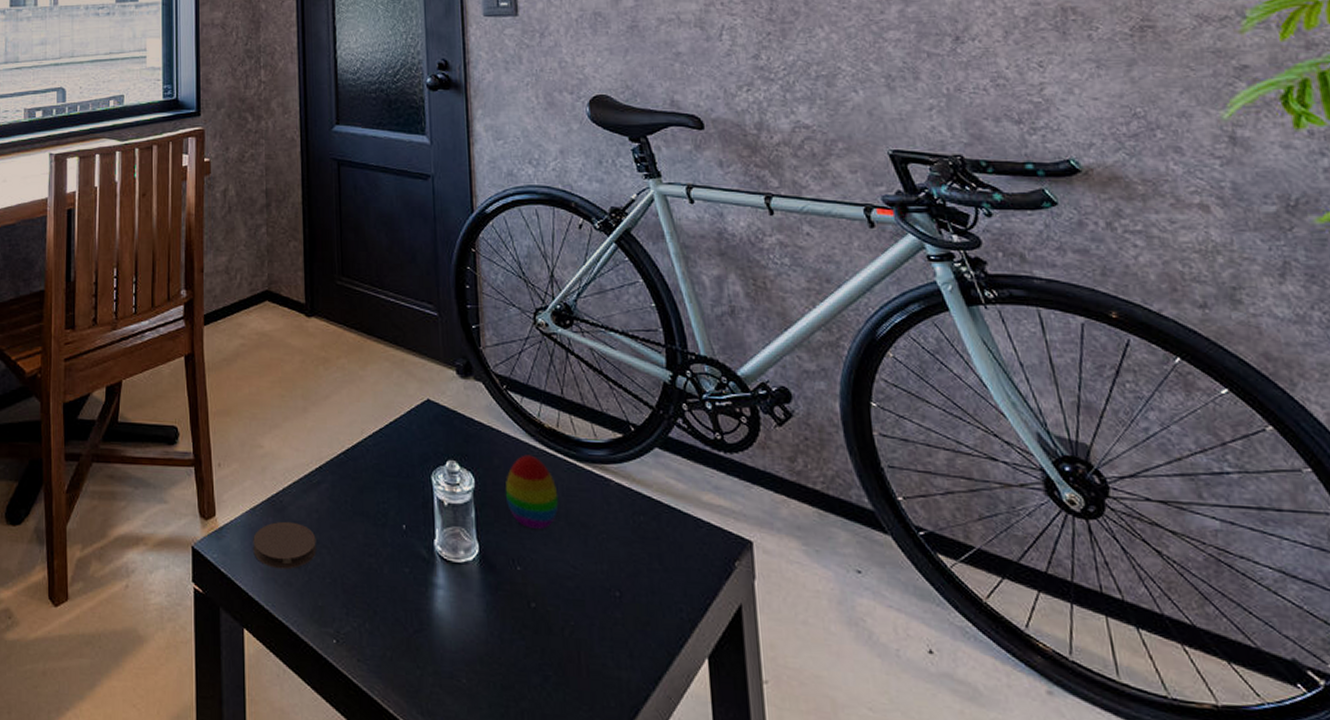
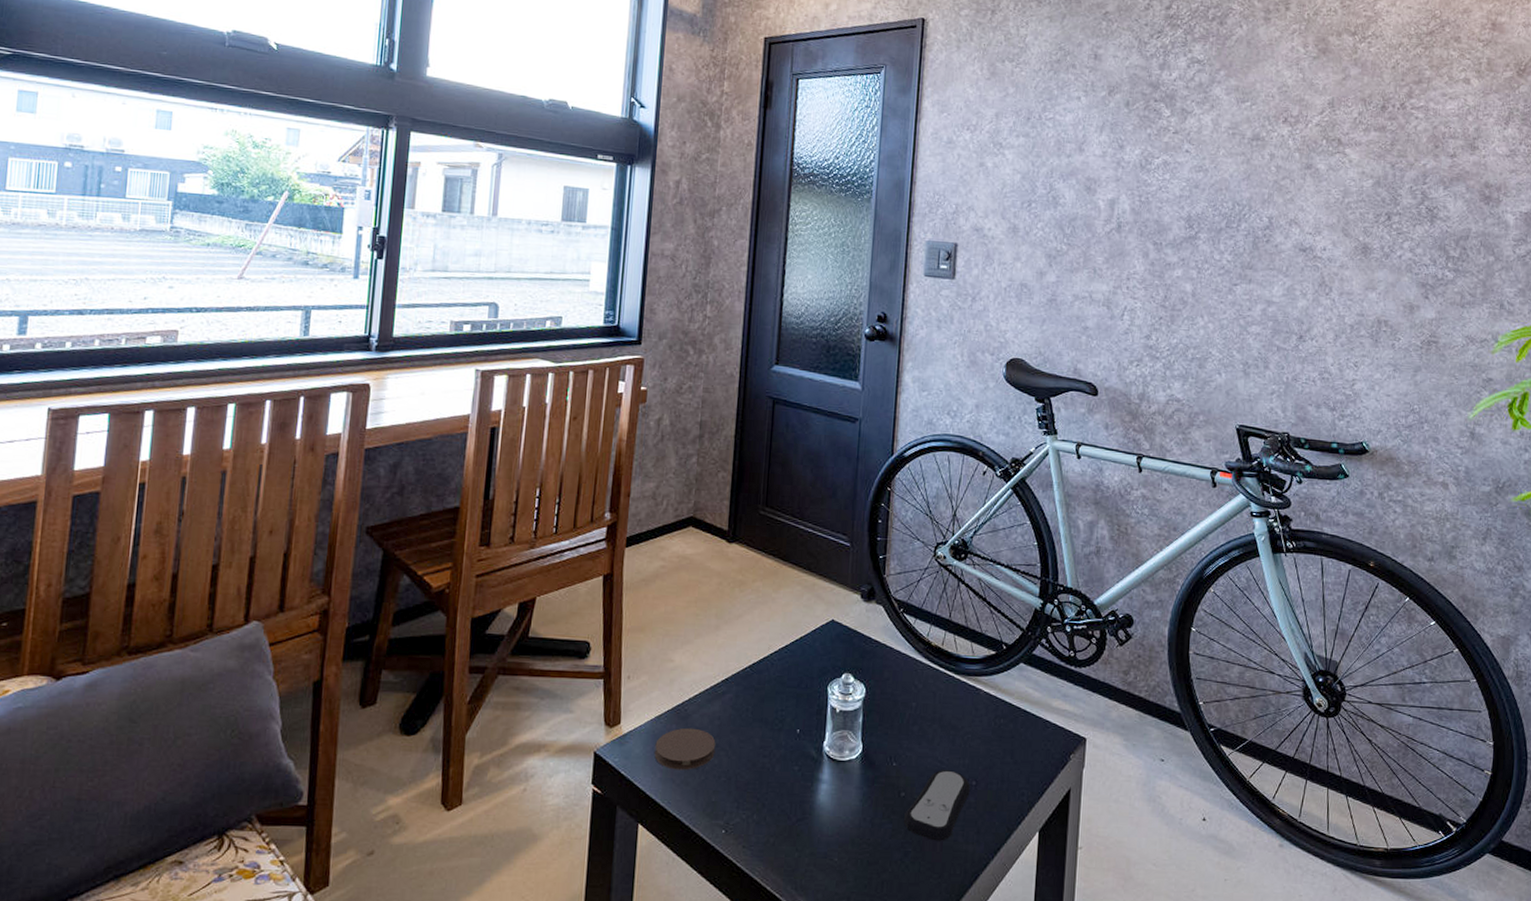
decorative egg: present [505,455,559,530] -> none [890,668,936,732]
remote control: none [538,576,614,665] -> present [904,770,970,841]

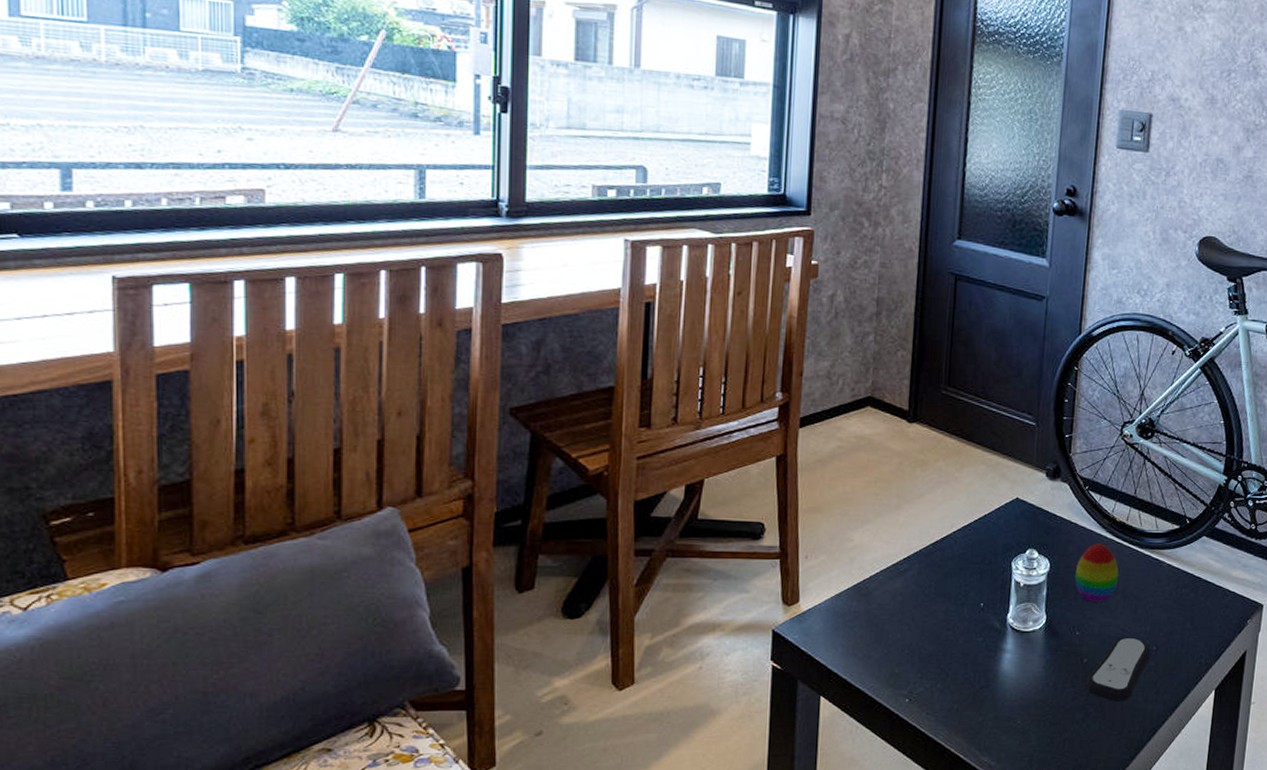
coaster: present [654,727,716,770] -> none [835,604,899,645]
decorative egg: none [890,668,936,732] -> present [1074,543,1119,603]

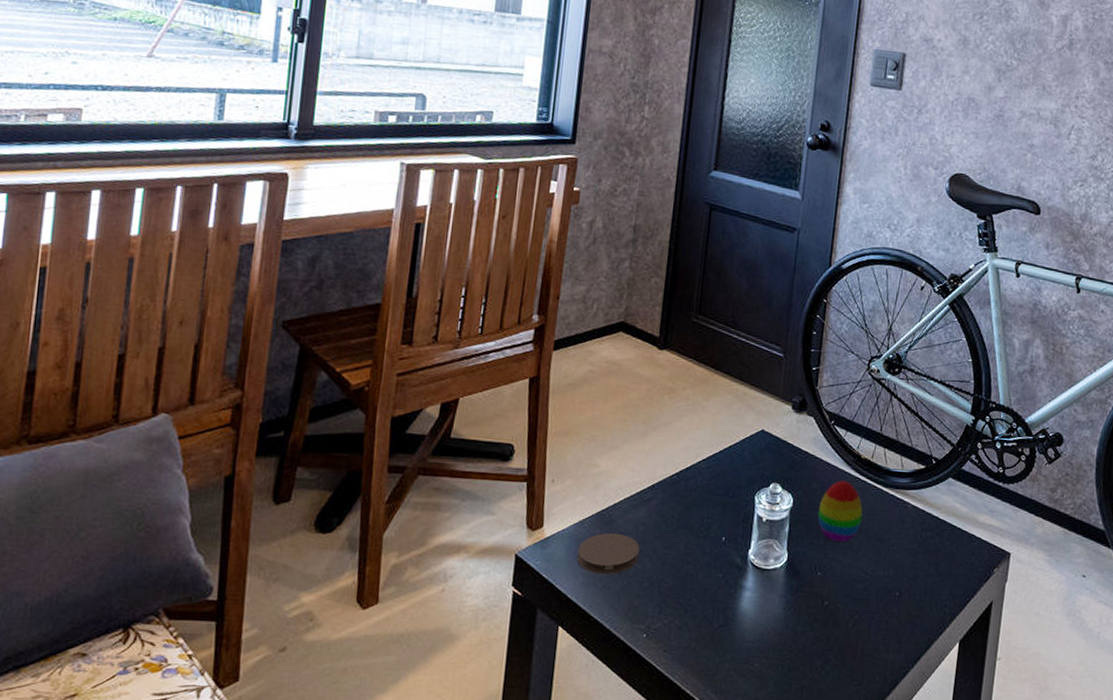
coaster: none [835,604,899,645] -> present [577,532,640,575]
remote control: present [1086,637,1151,702] -> none [826,580,894,650]

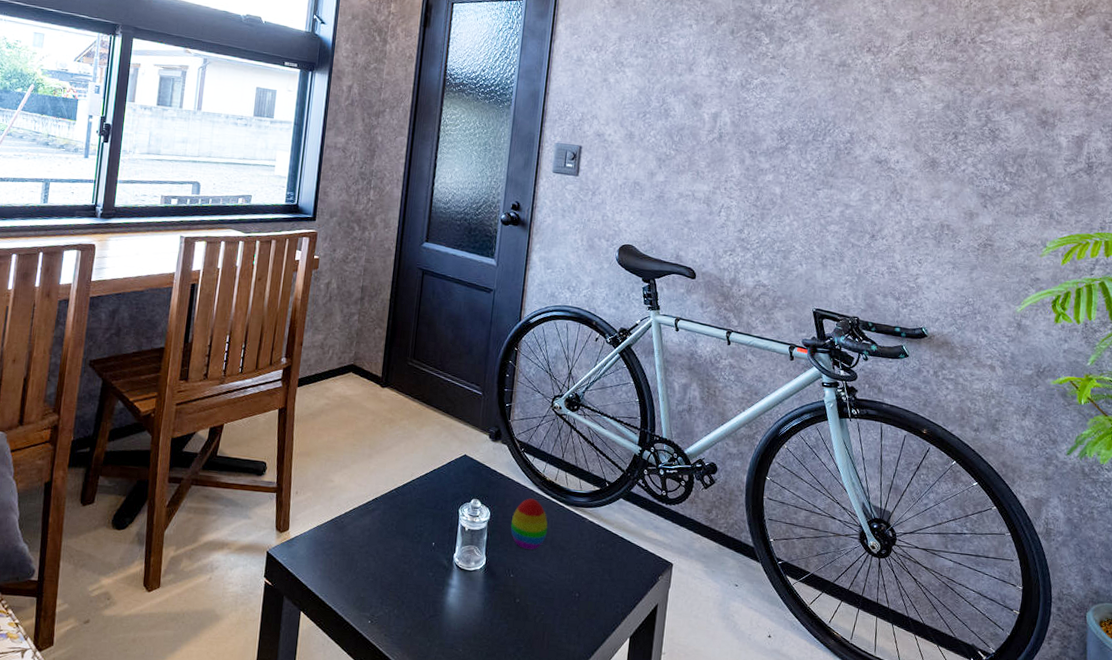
coaster: present [577,532,640,575] -> none [315,536,366,571]

